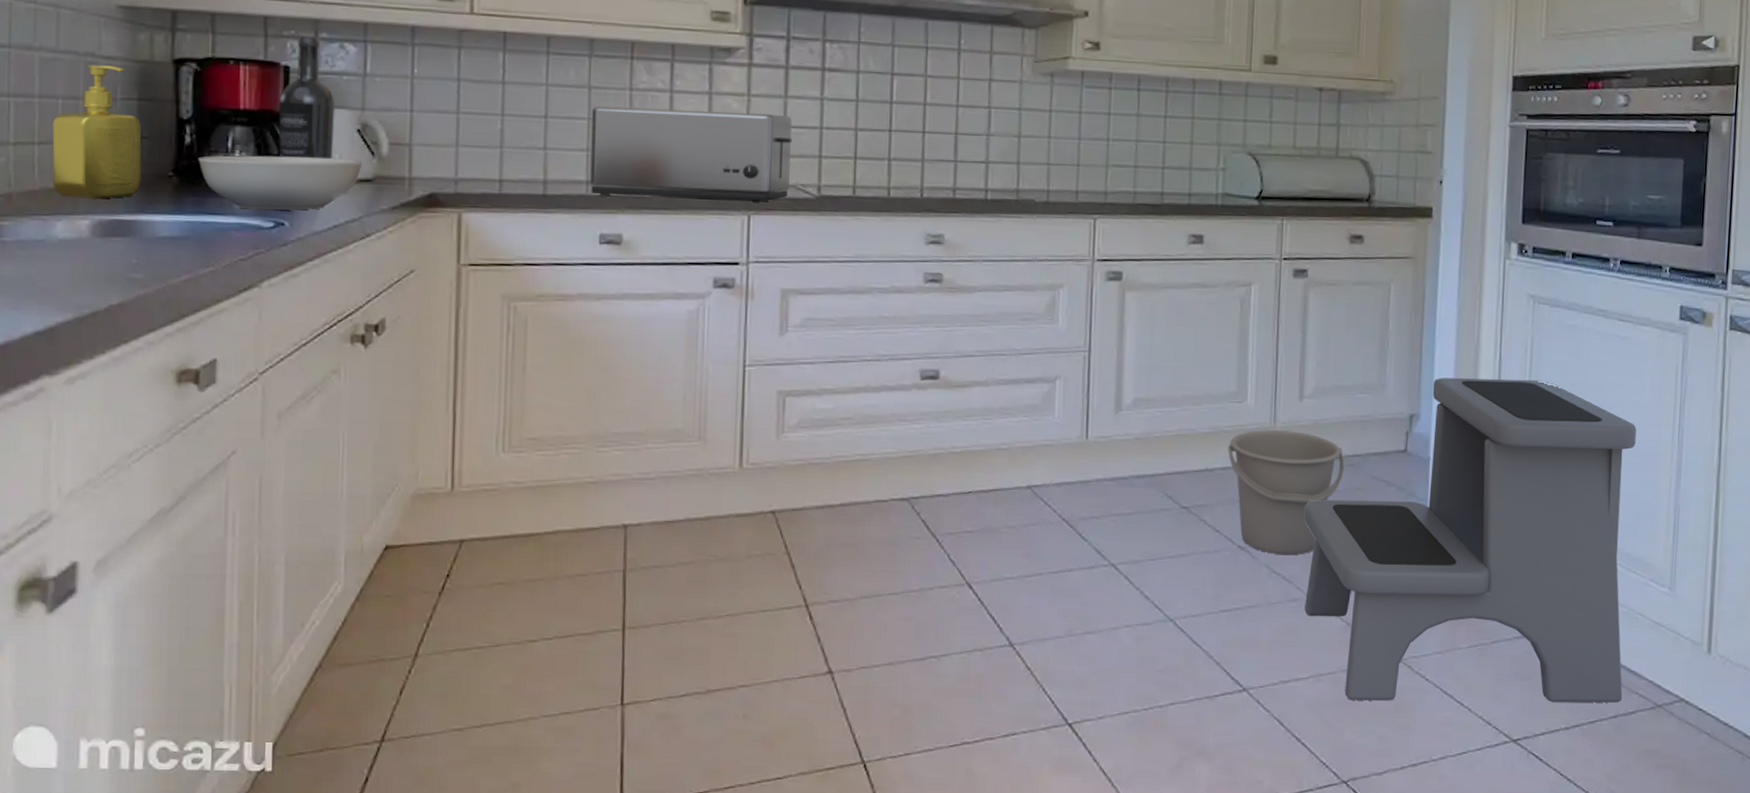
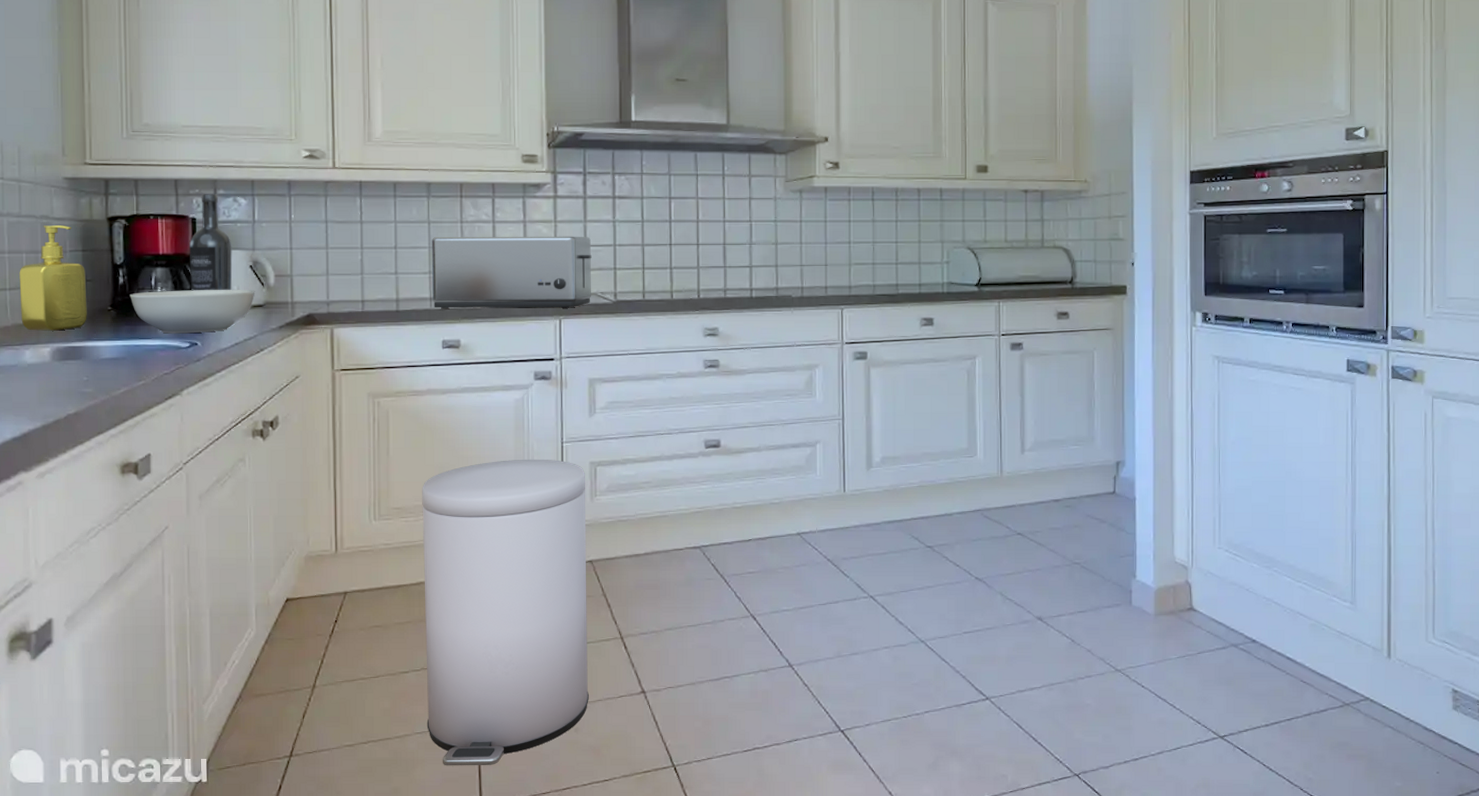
pedal bin: none [557,384,771,758] -> present [422,459,589,766]
bucket: present [1228,430,1345,555] -> none [963,479,1063,584]
step stool: present [1304,378,1637,703] -> none [1031,428,1314,705]

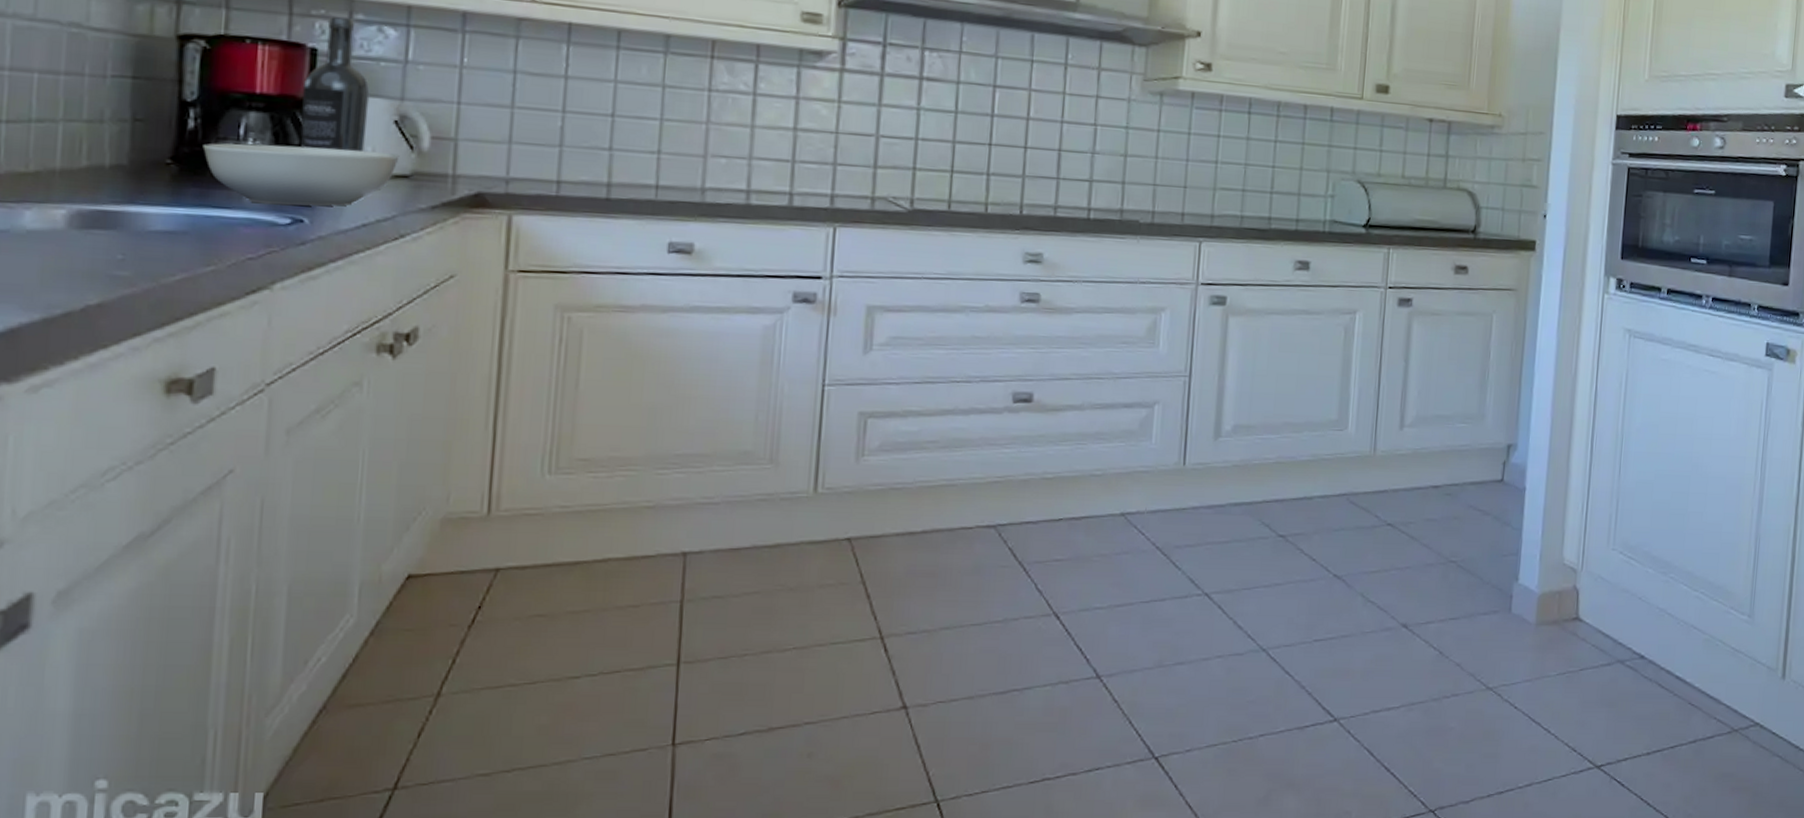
soap dispenser: present [19,224,87,331] -> none [22,36,135,187]
pedal bin: present [422,459,589,766] -> none [600,403,851,802]
toaster: present [432,236,592,309] -> none [659,106,885,214]

